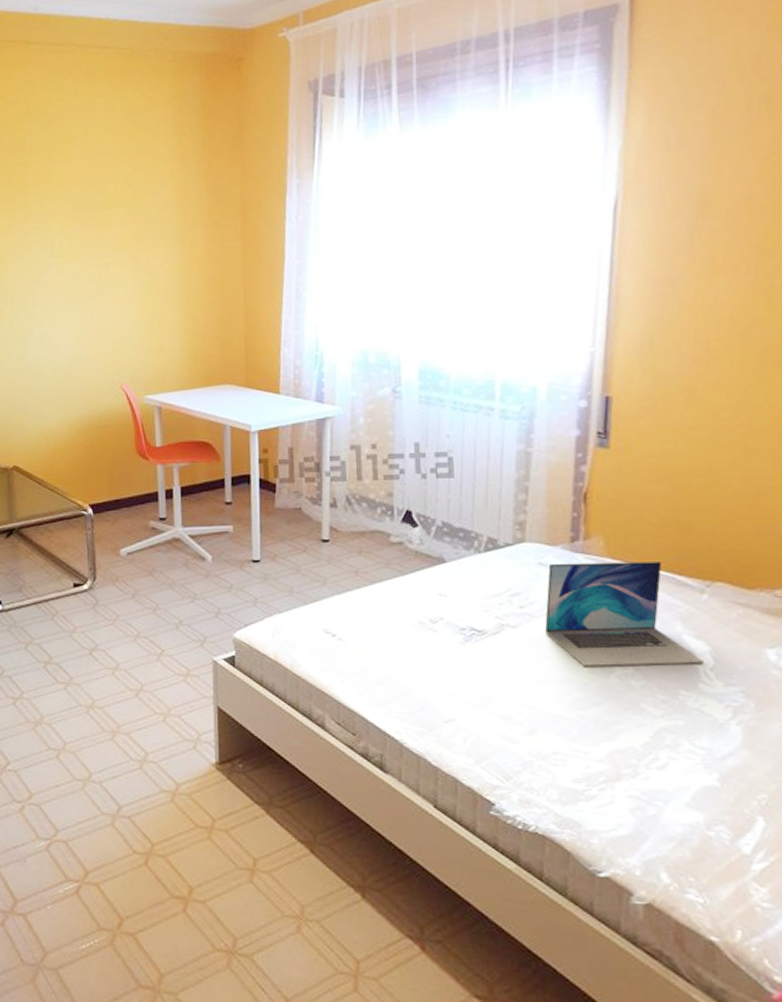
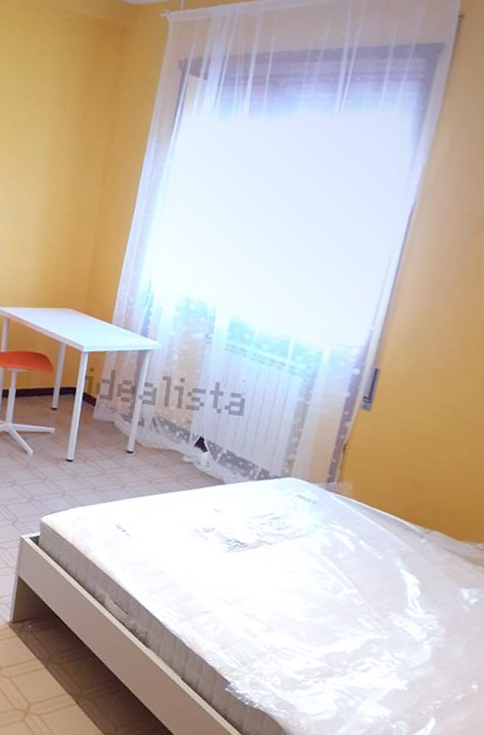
laptop: present [545,560,703,667] -> none [294,497,413,594]

